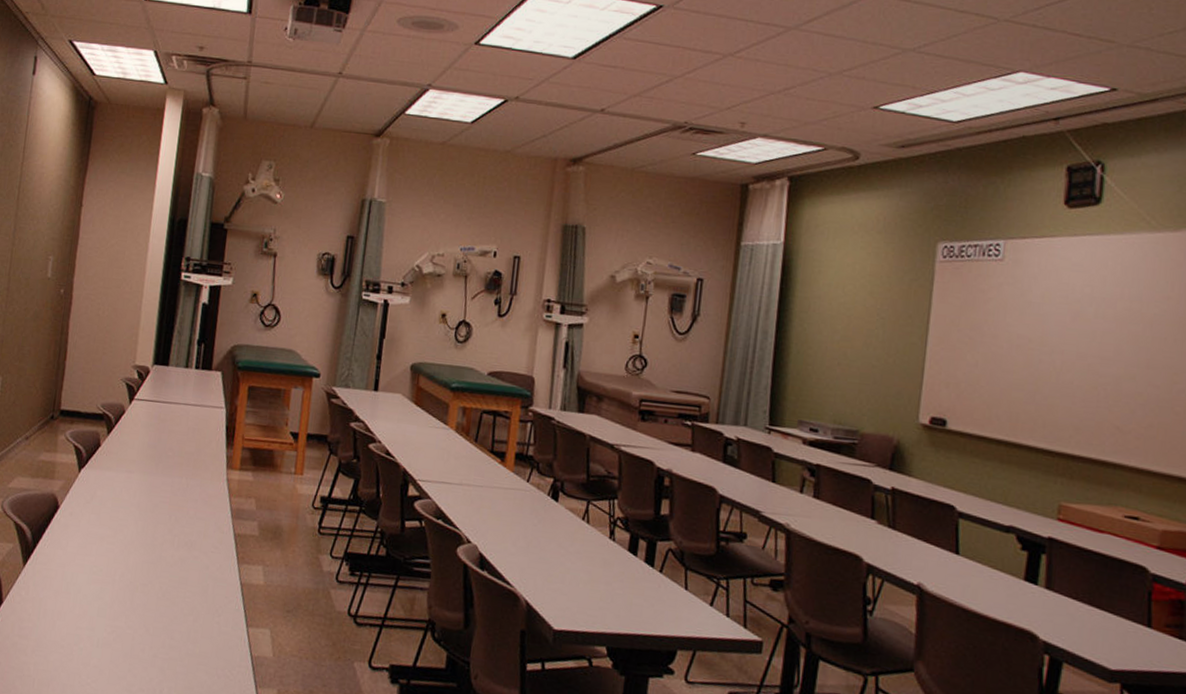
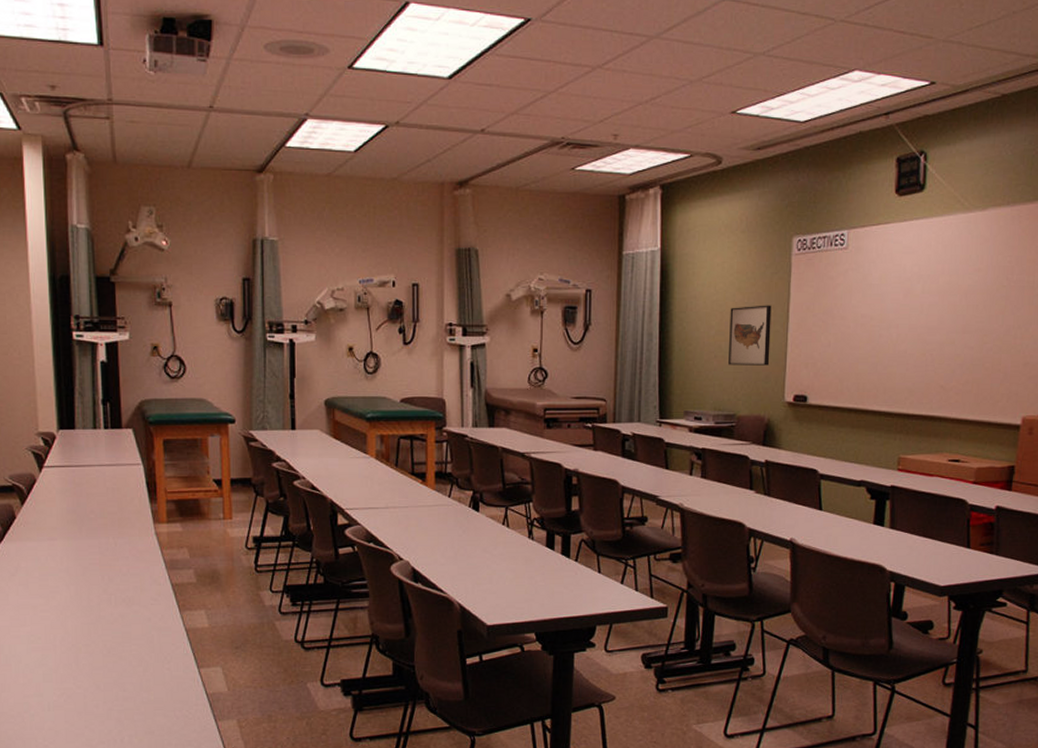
wall art: none [854,312,909,381] -> present [728,305,772,366]

